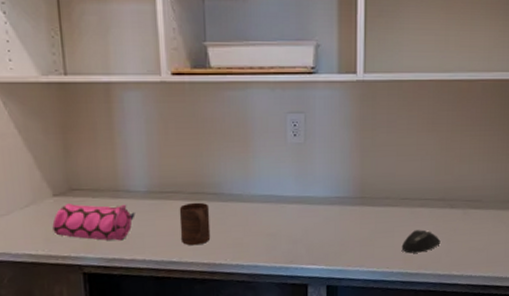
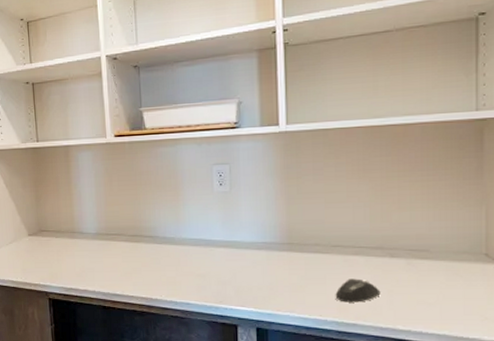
pencil case: present [52,204,136,241] -> none [27,242,87,274]
cup: present [179,202,211,246] -> none [121,243,148,281]

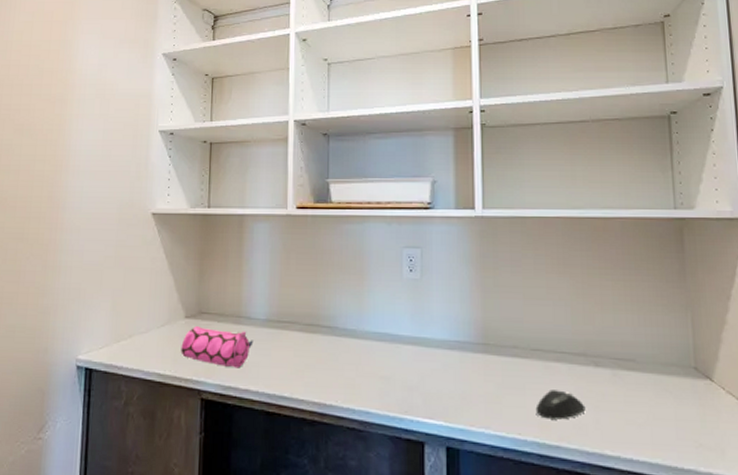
pencil case: none [27,242,87,274] -> present [181,326,254,368]

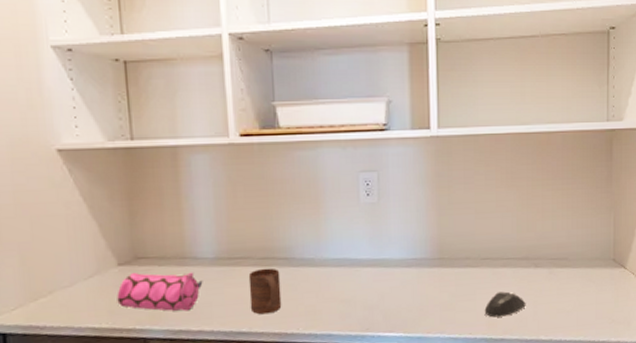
cup: none [293,334,323,382] -> present [248,268,282,315]

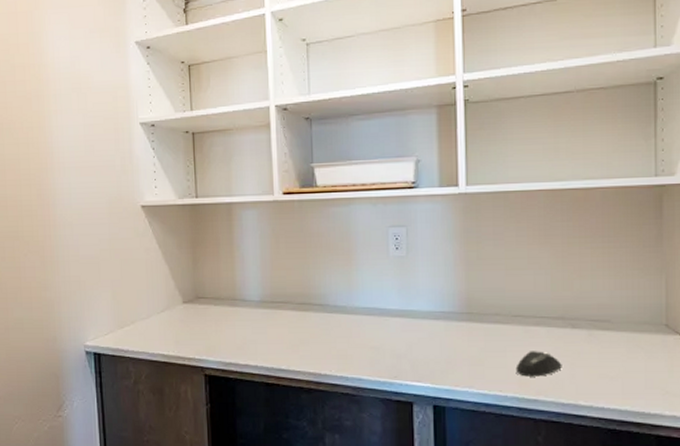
pencil case: present [117,272,203,311] -> none [181,310,250,346]
cup: present [248,268,282,315] -> none [288,312,317,355]

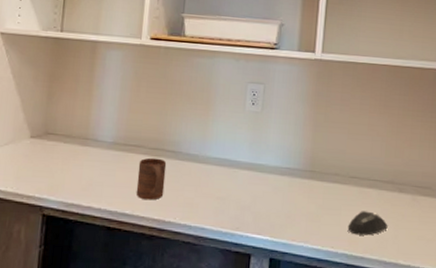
cup: none [288,312,317,355] -> present [136,157,167,200]

